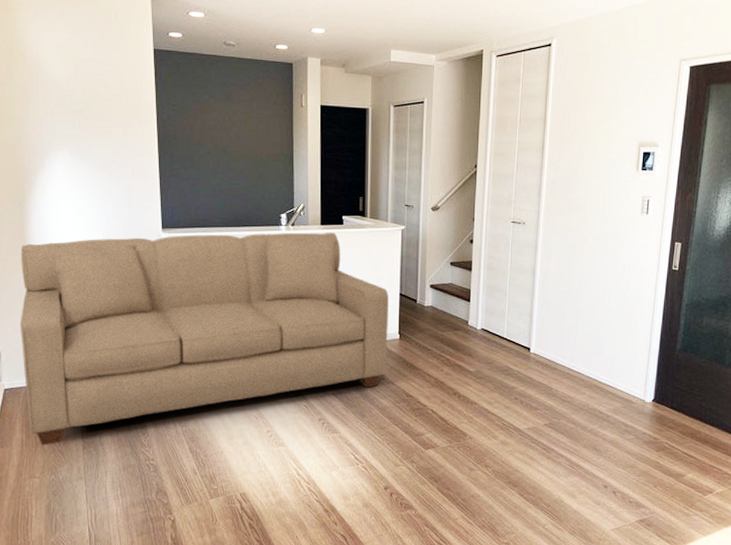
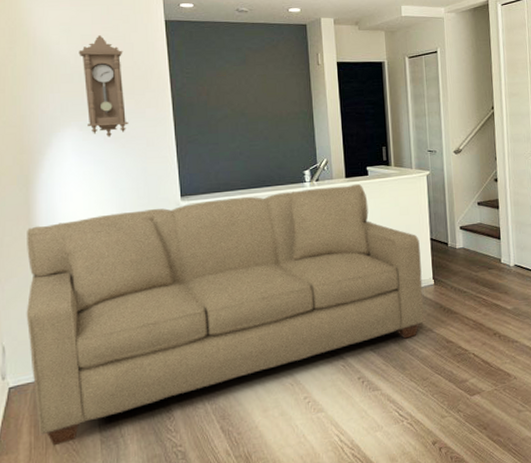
pendulum clock: none [71,60,116,164] -> present [78,35,129,137]

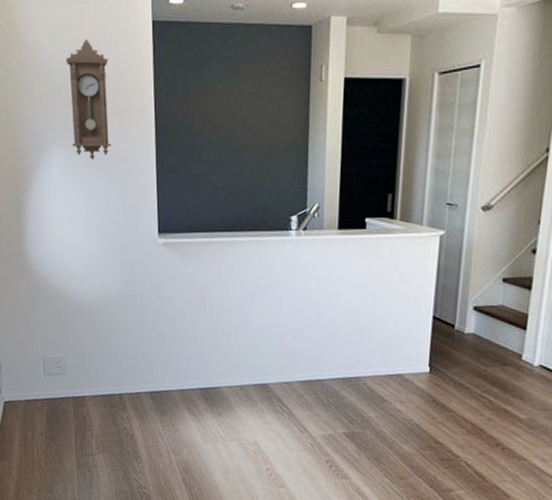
sofa: present [26,183,425,446] -> none [17,238,419,462]

